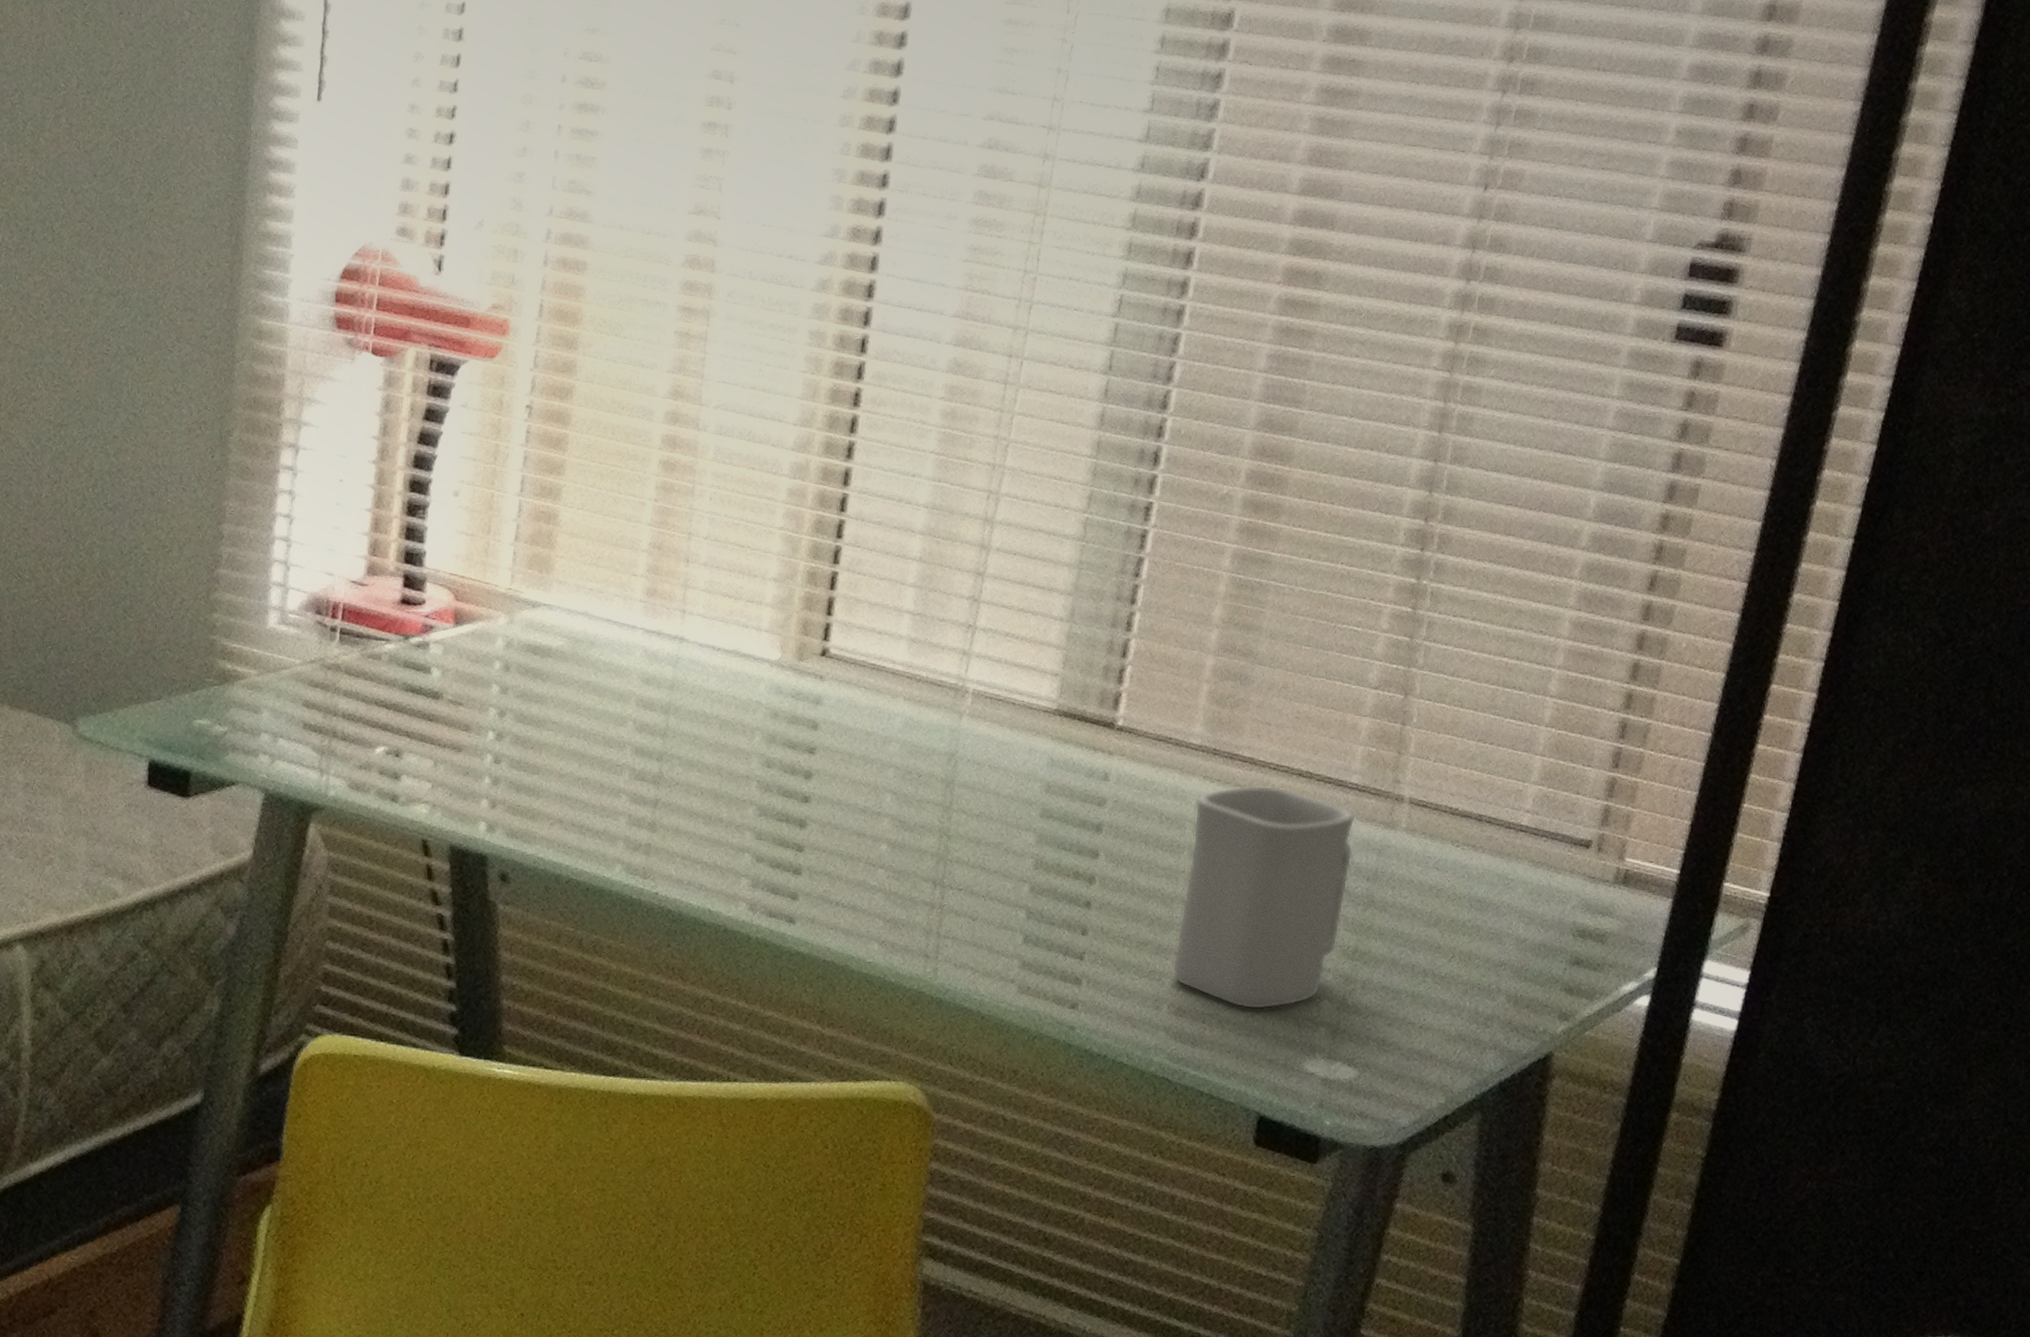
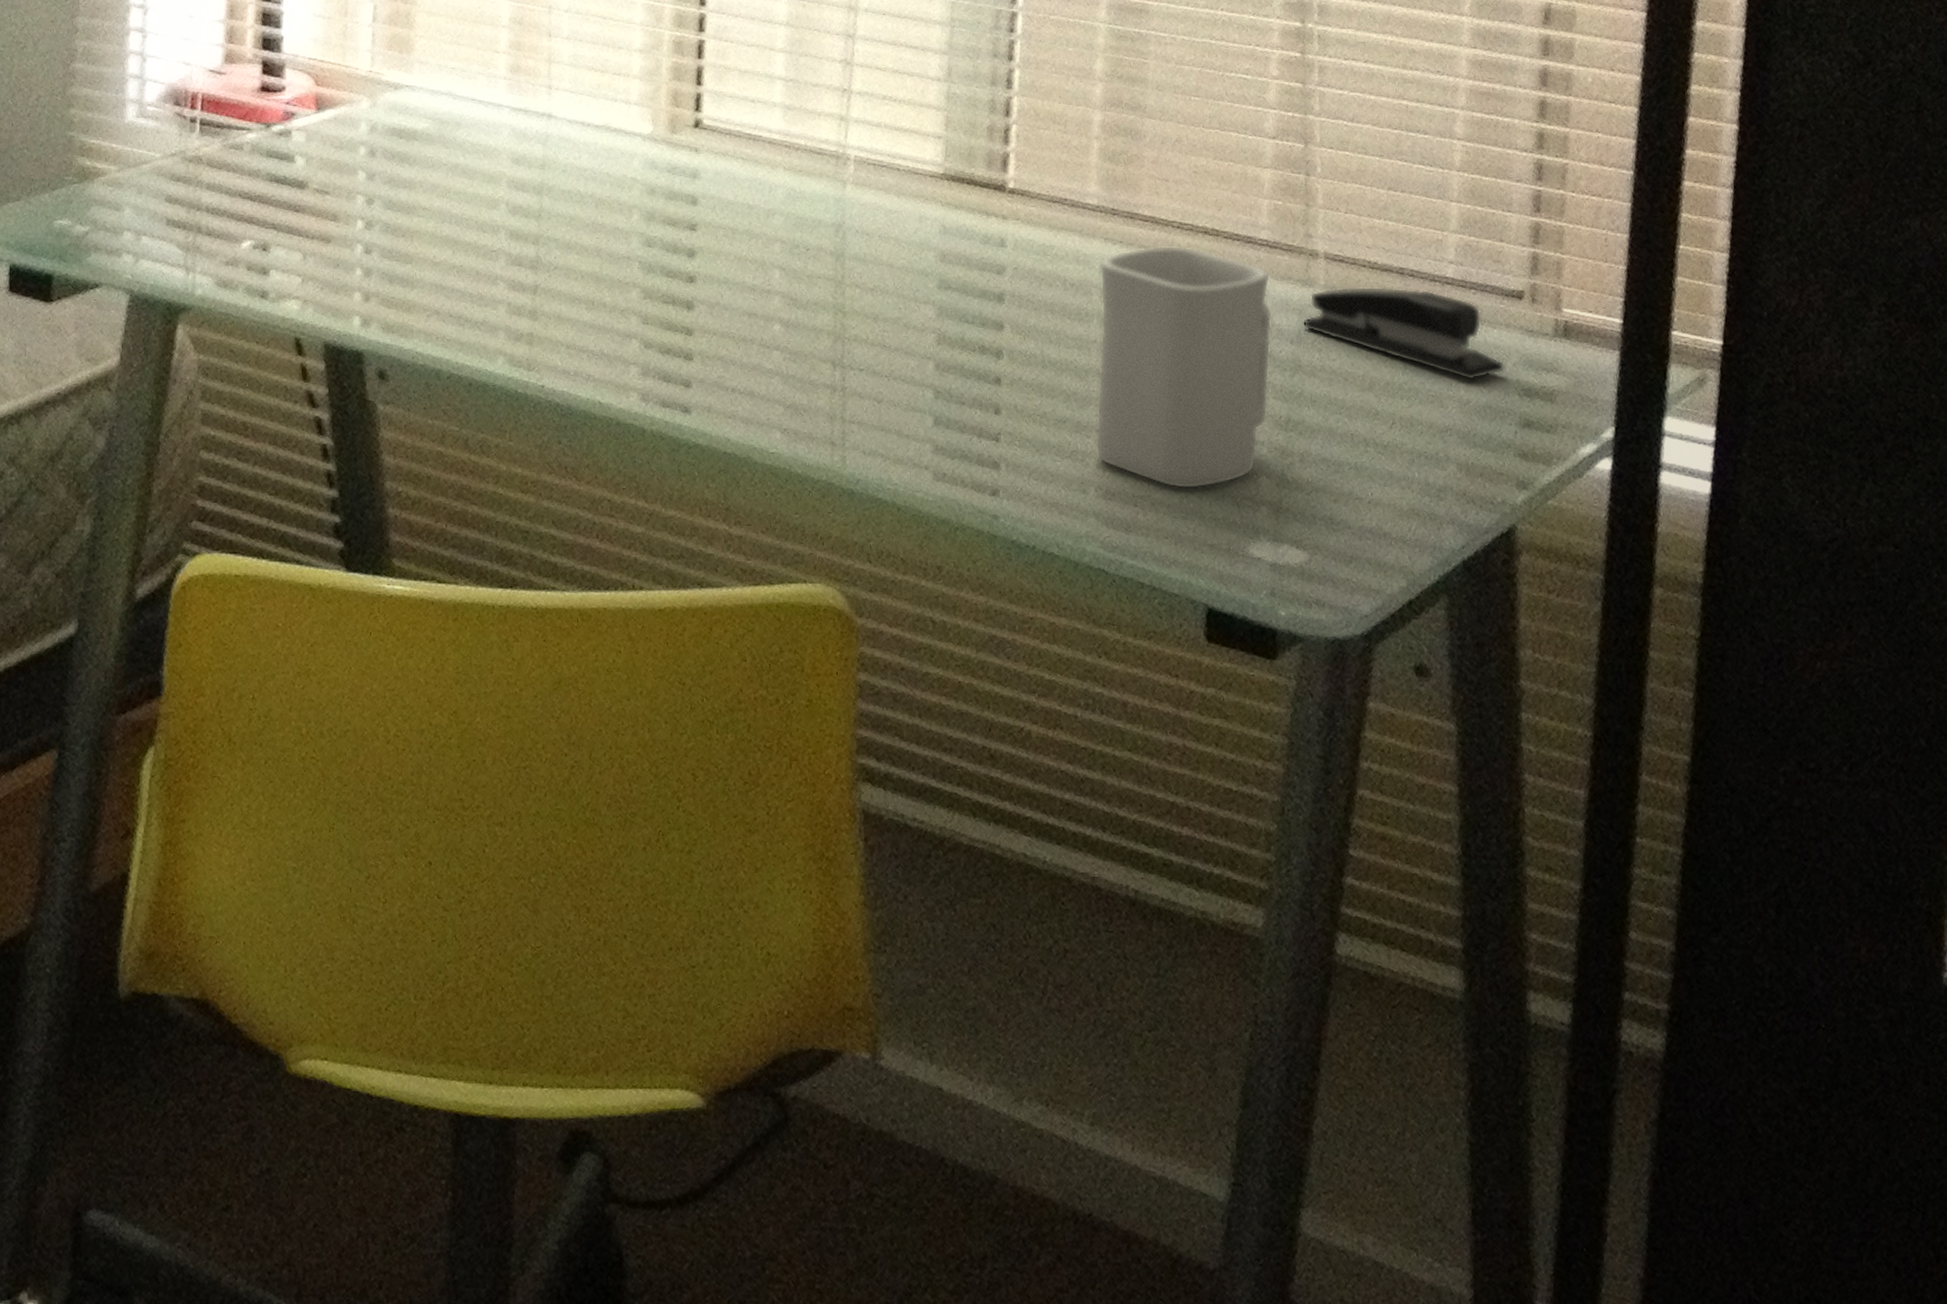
stapler: none [1380,830,1565,921] -> present [1302,286,1506,381]

